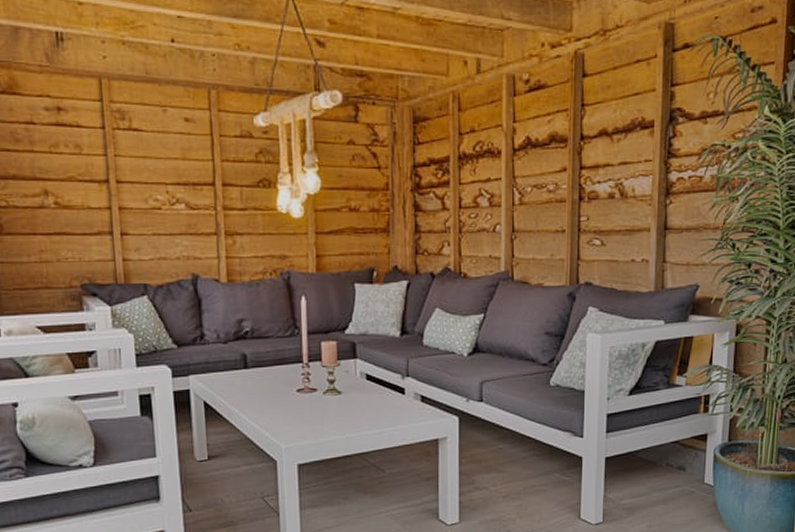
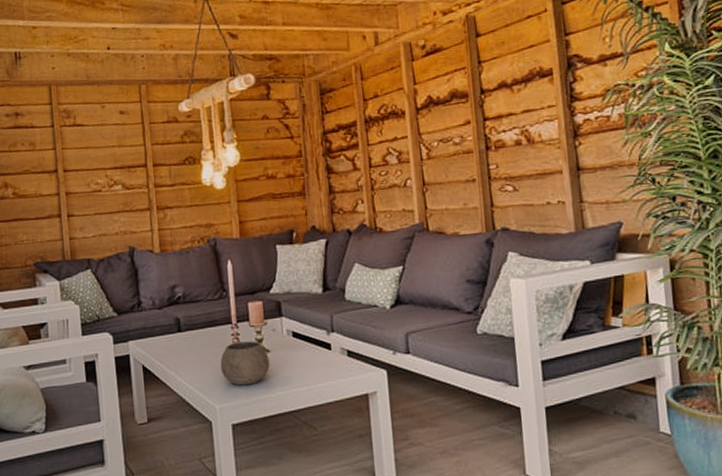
bowl: none [288,381,341,426] -> present [220,341,270,386]

